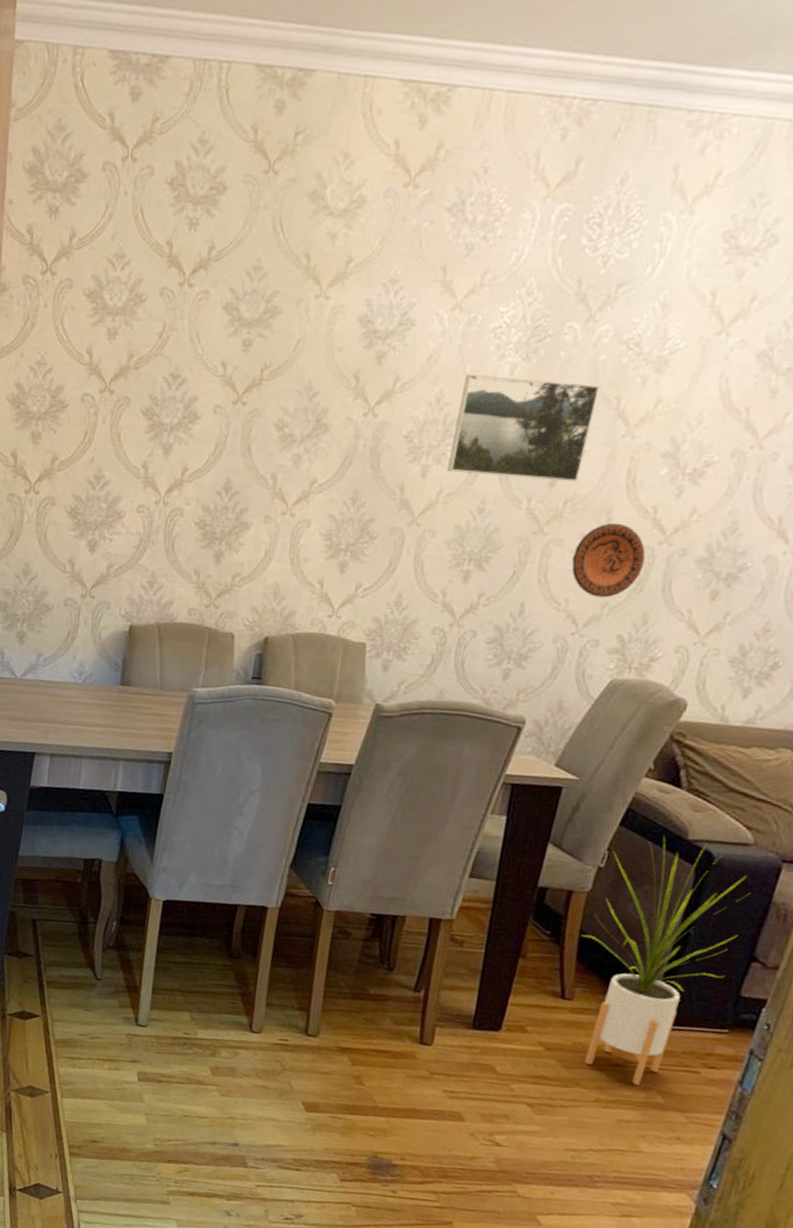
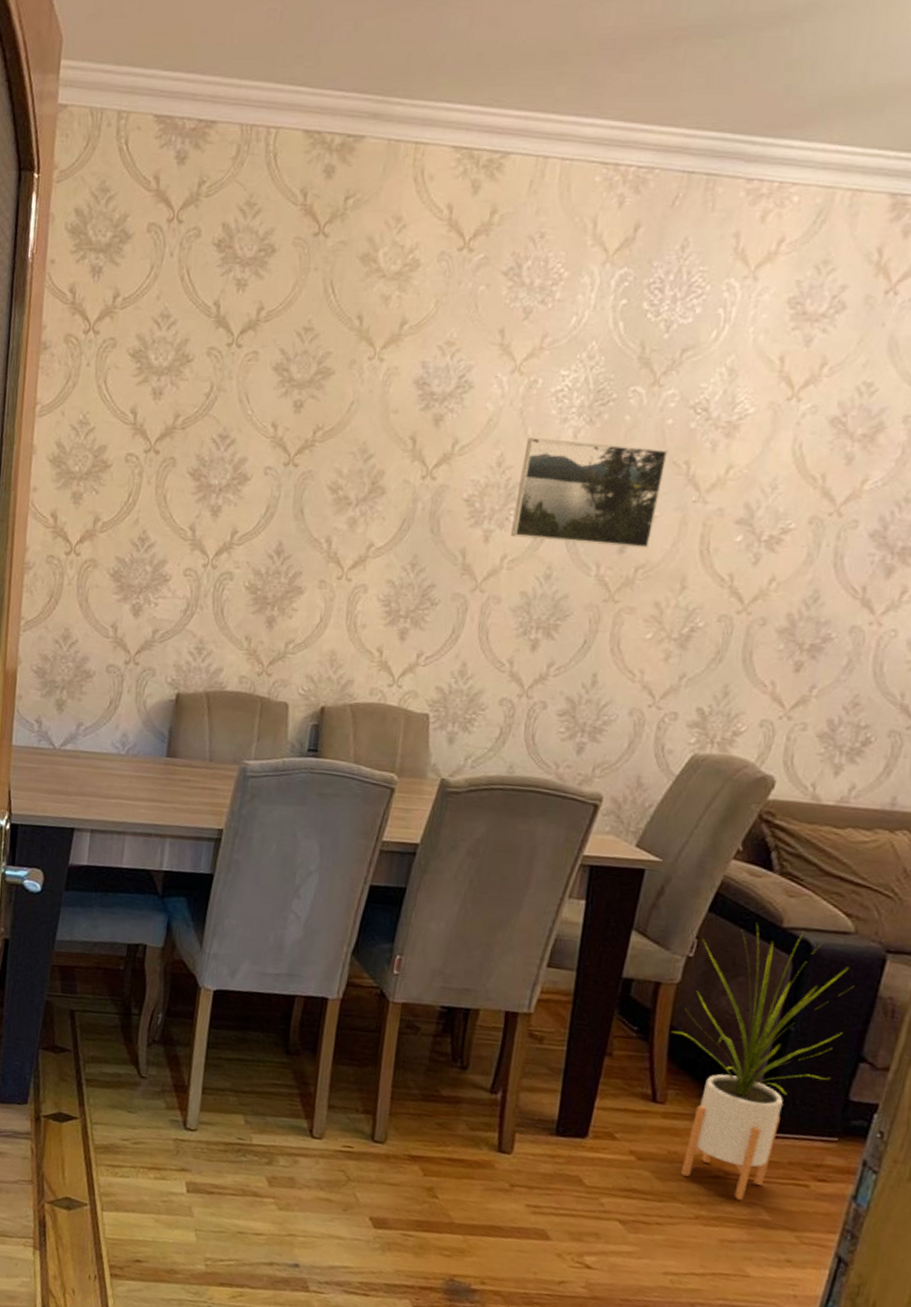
decorative plate: present [571,522,646,598] -> none [645,590,723,669]

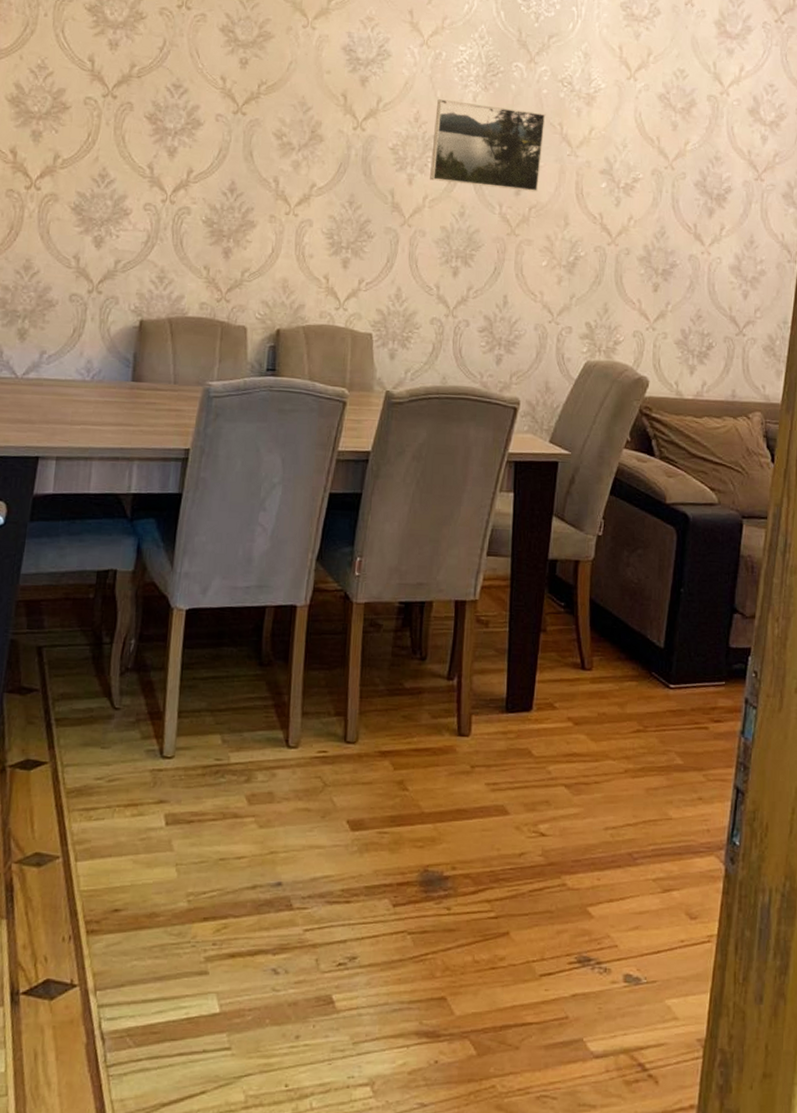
house plant: present [670,922,855,1200] -> none [590,501,723,749]

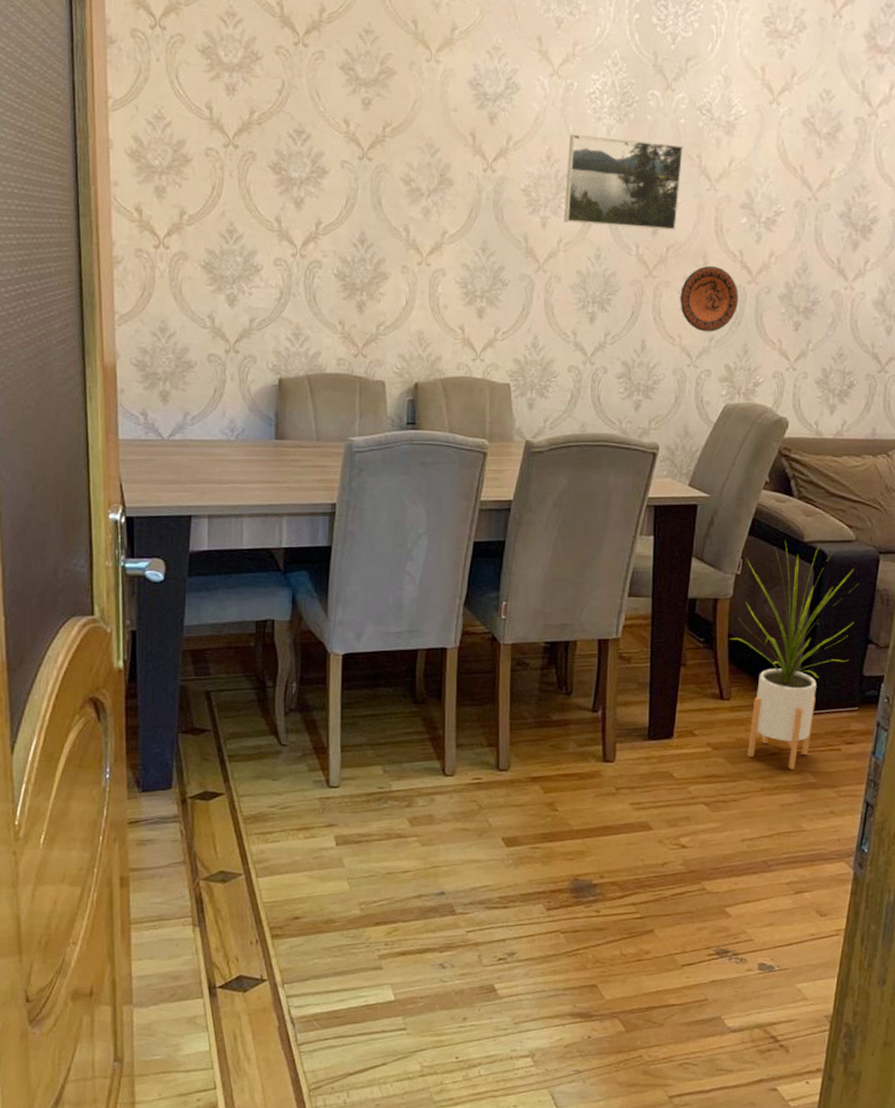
decorative plate: none [541,226,599,290] -> present [680,265,739,332]
house plant: none [590,501,723,749] -> present [729,540,859,770]

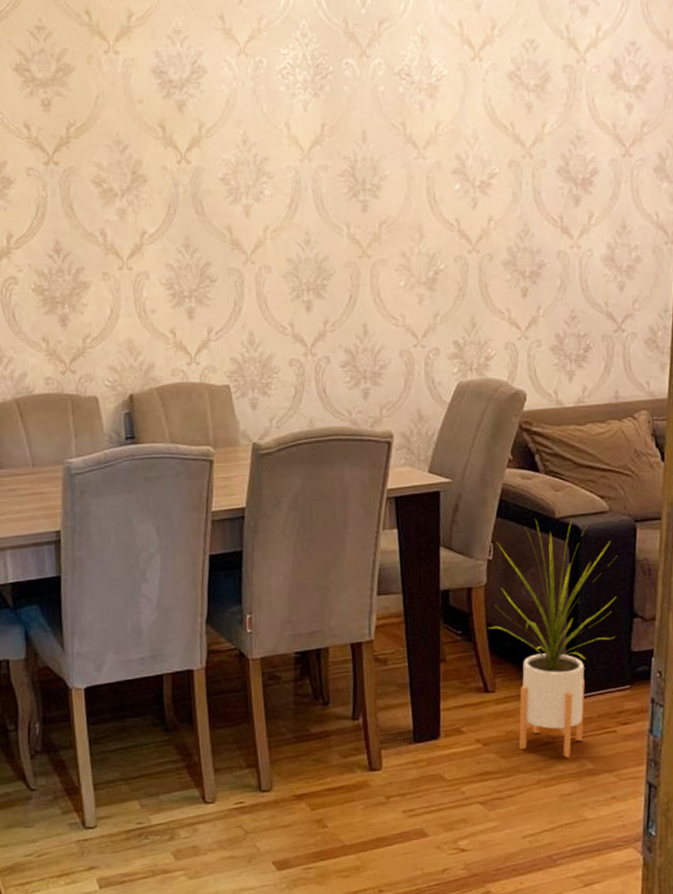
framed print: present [564,134,684,231] -> none [264,113,387,209]
decorative plate: present [680,265,739,332] -> none [398,238,461,309]

